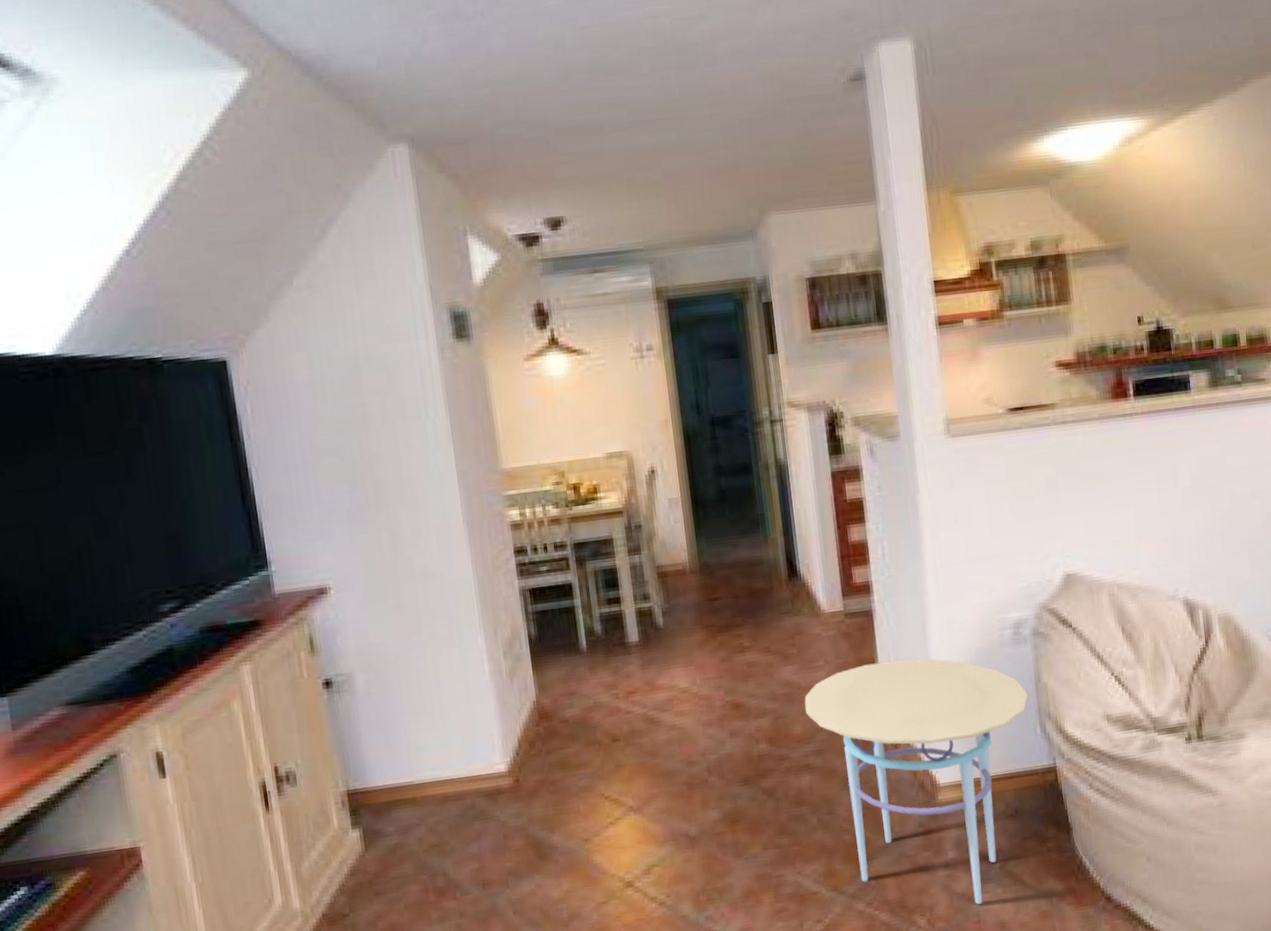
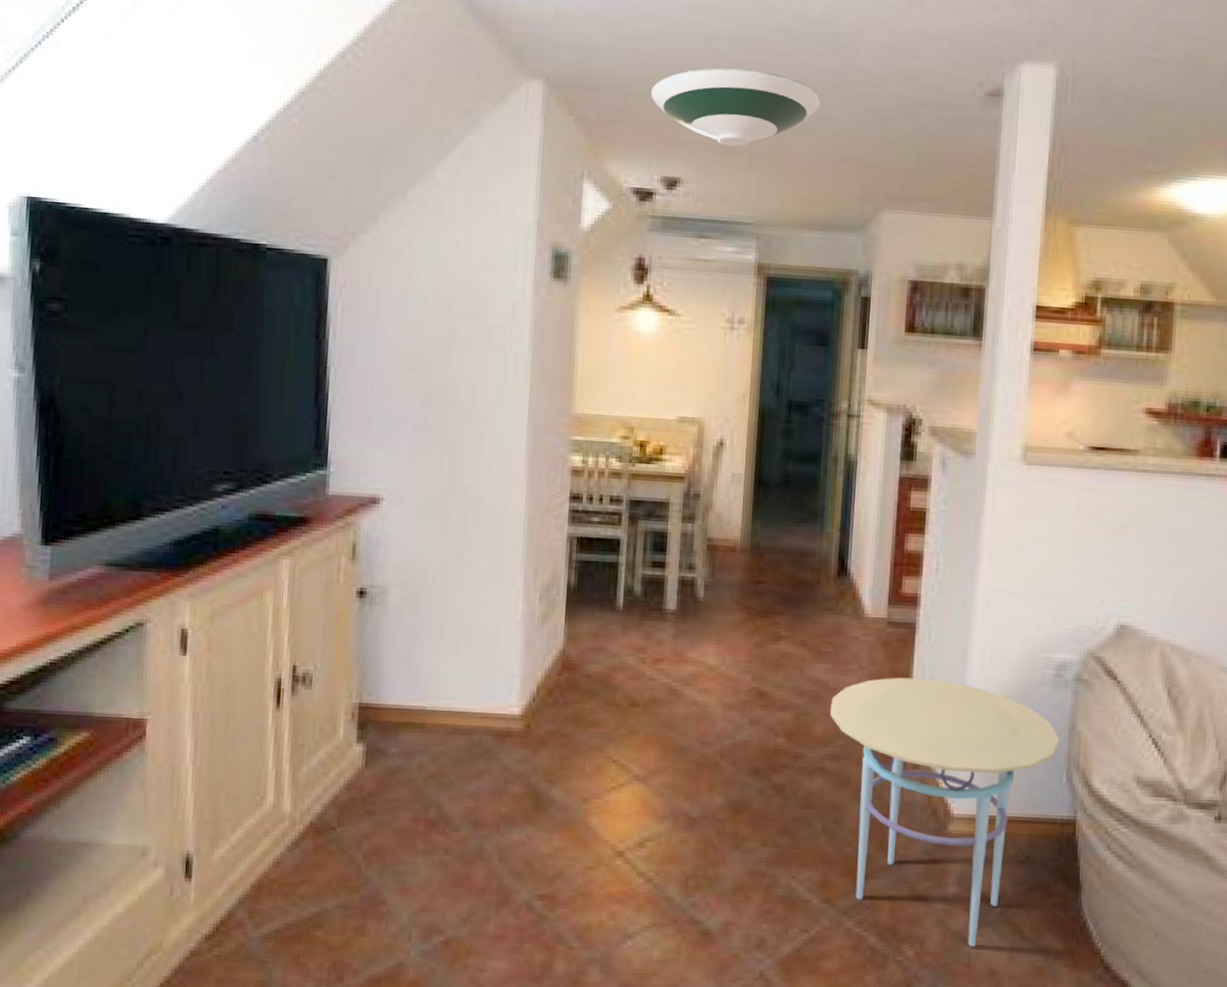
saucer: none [517,94,688,177] -> present [650,68,821,147]

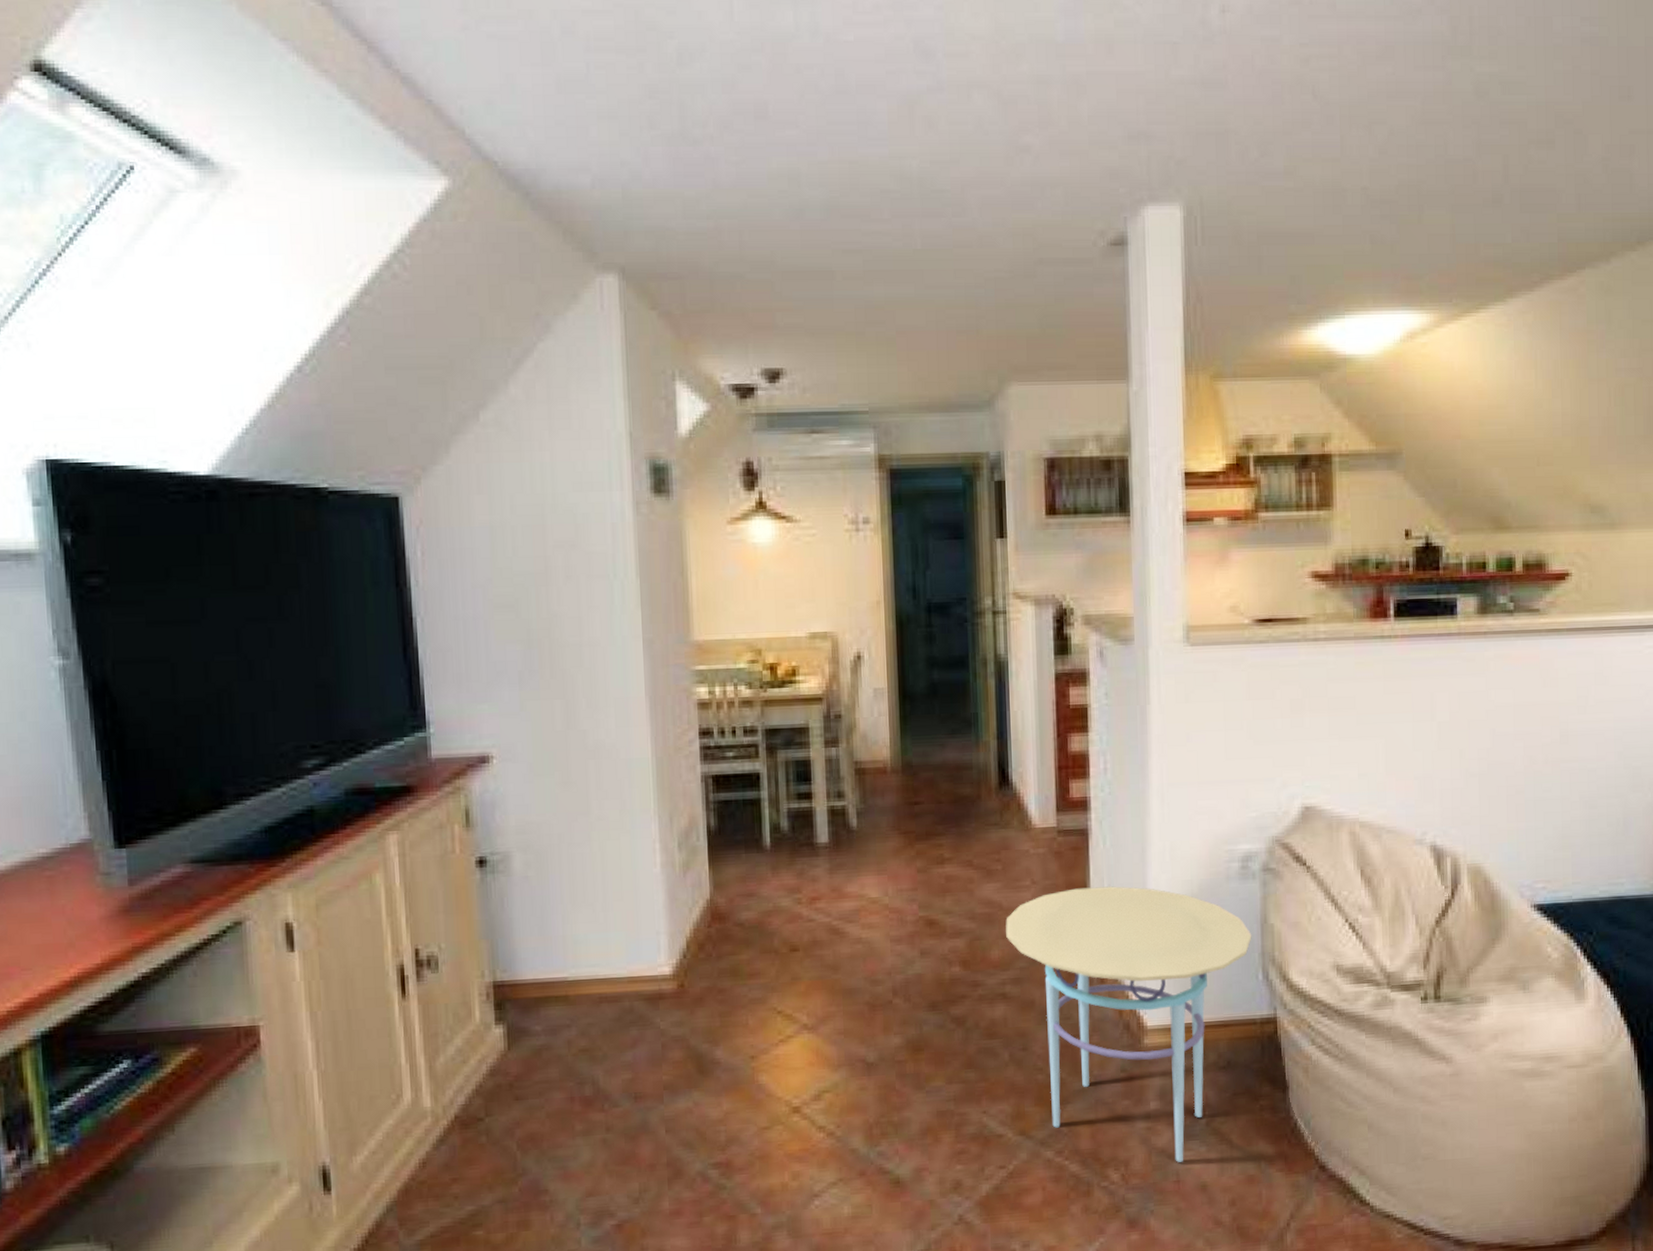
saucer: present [650,68,821,147] -> none [739,239,929,328]

